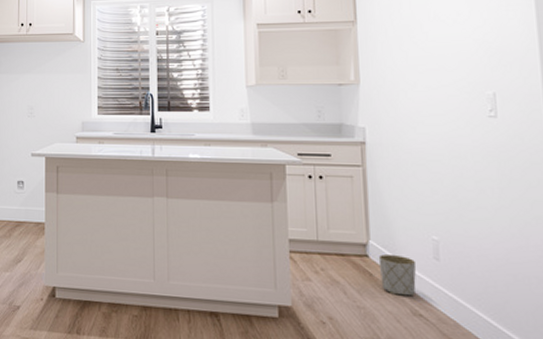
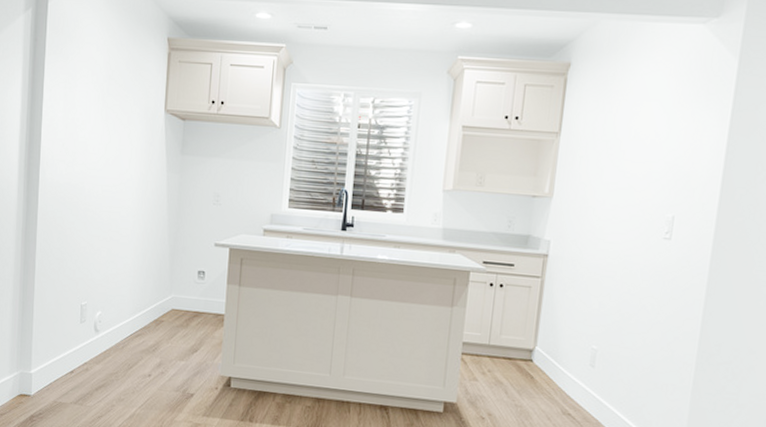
planter: present [378,254,416,297] -> none [539,360,573,398]

